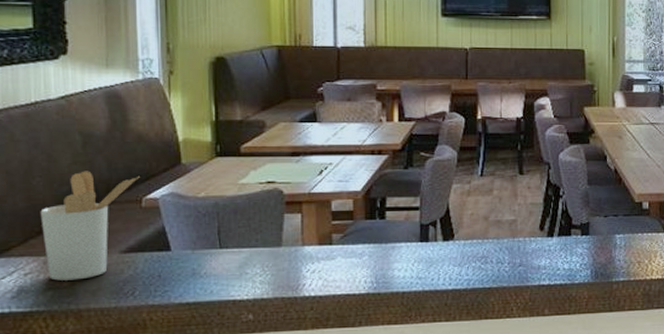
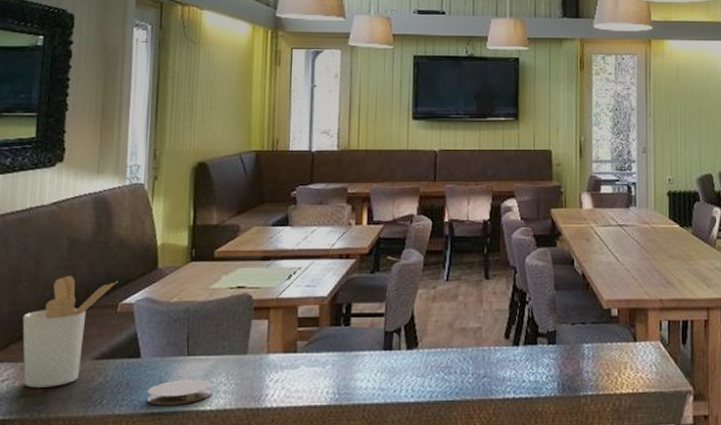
coaster: none [181,270,247,296] -> present [147,379,212,405]

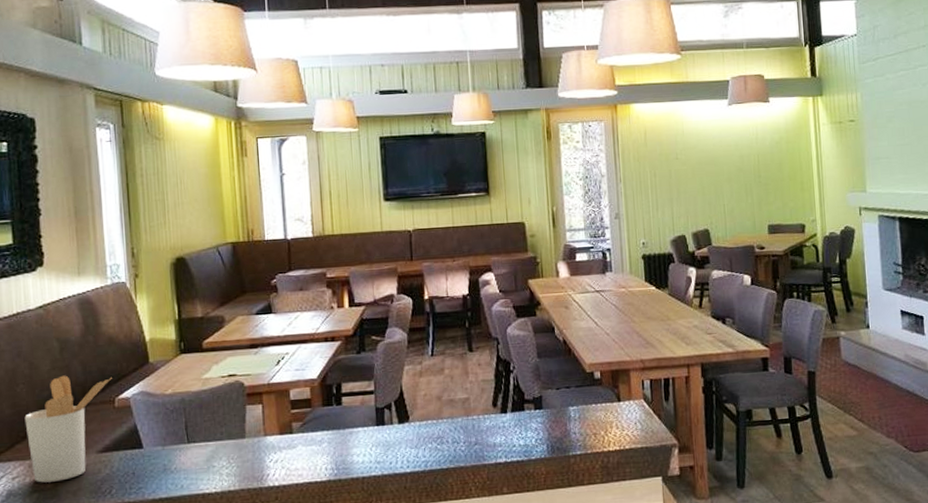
coaster: present [147,379,212,405] -> none [153,464,215,491]

